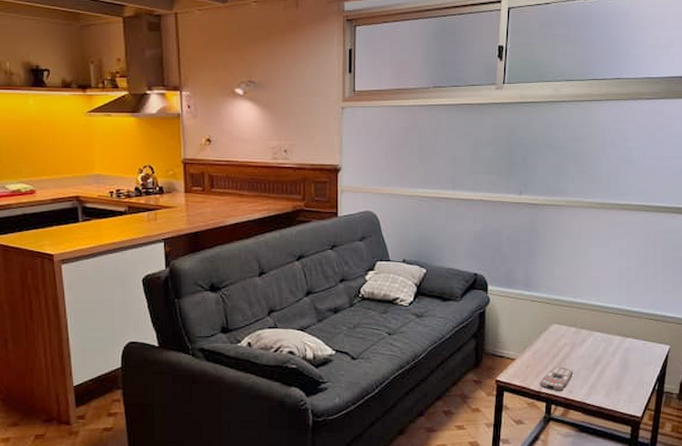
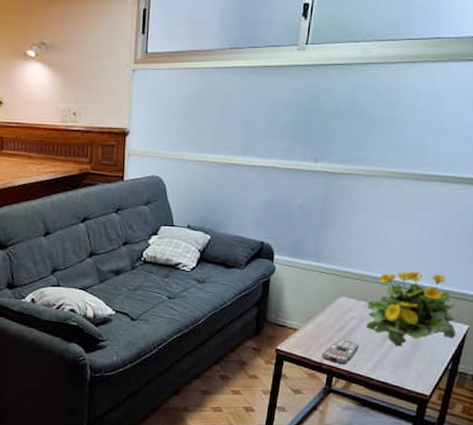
flowering plant: none [577,295,659,371] -> present [366,270,457,347]

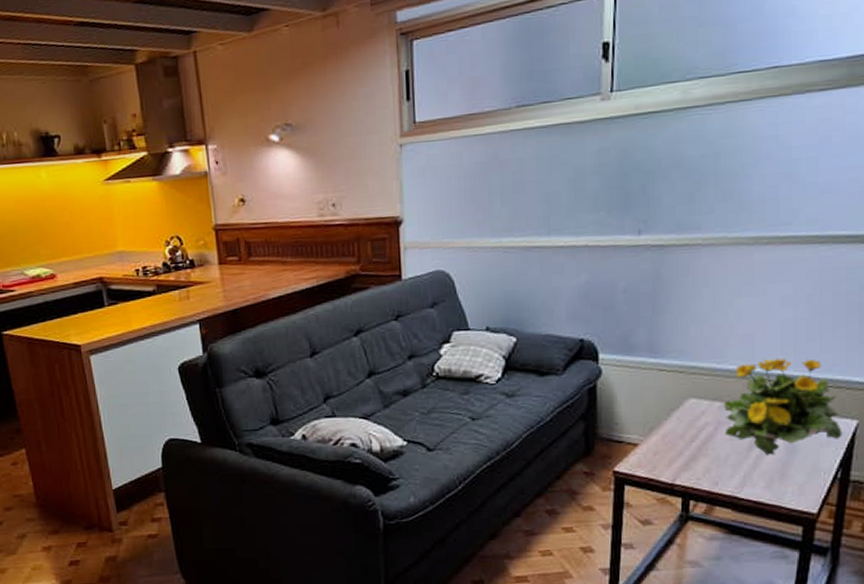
remote control: present [321,340,360,365] -> none [672,452,720,484]

